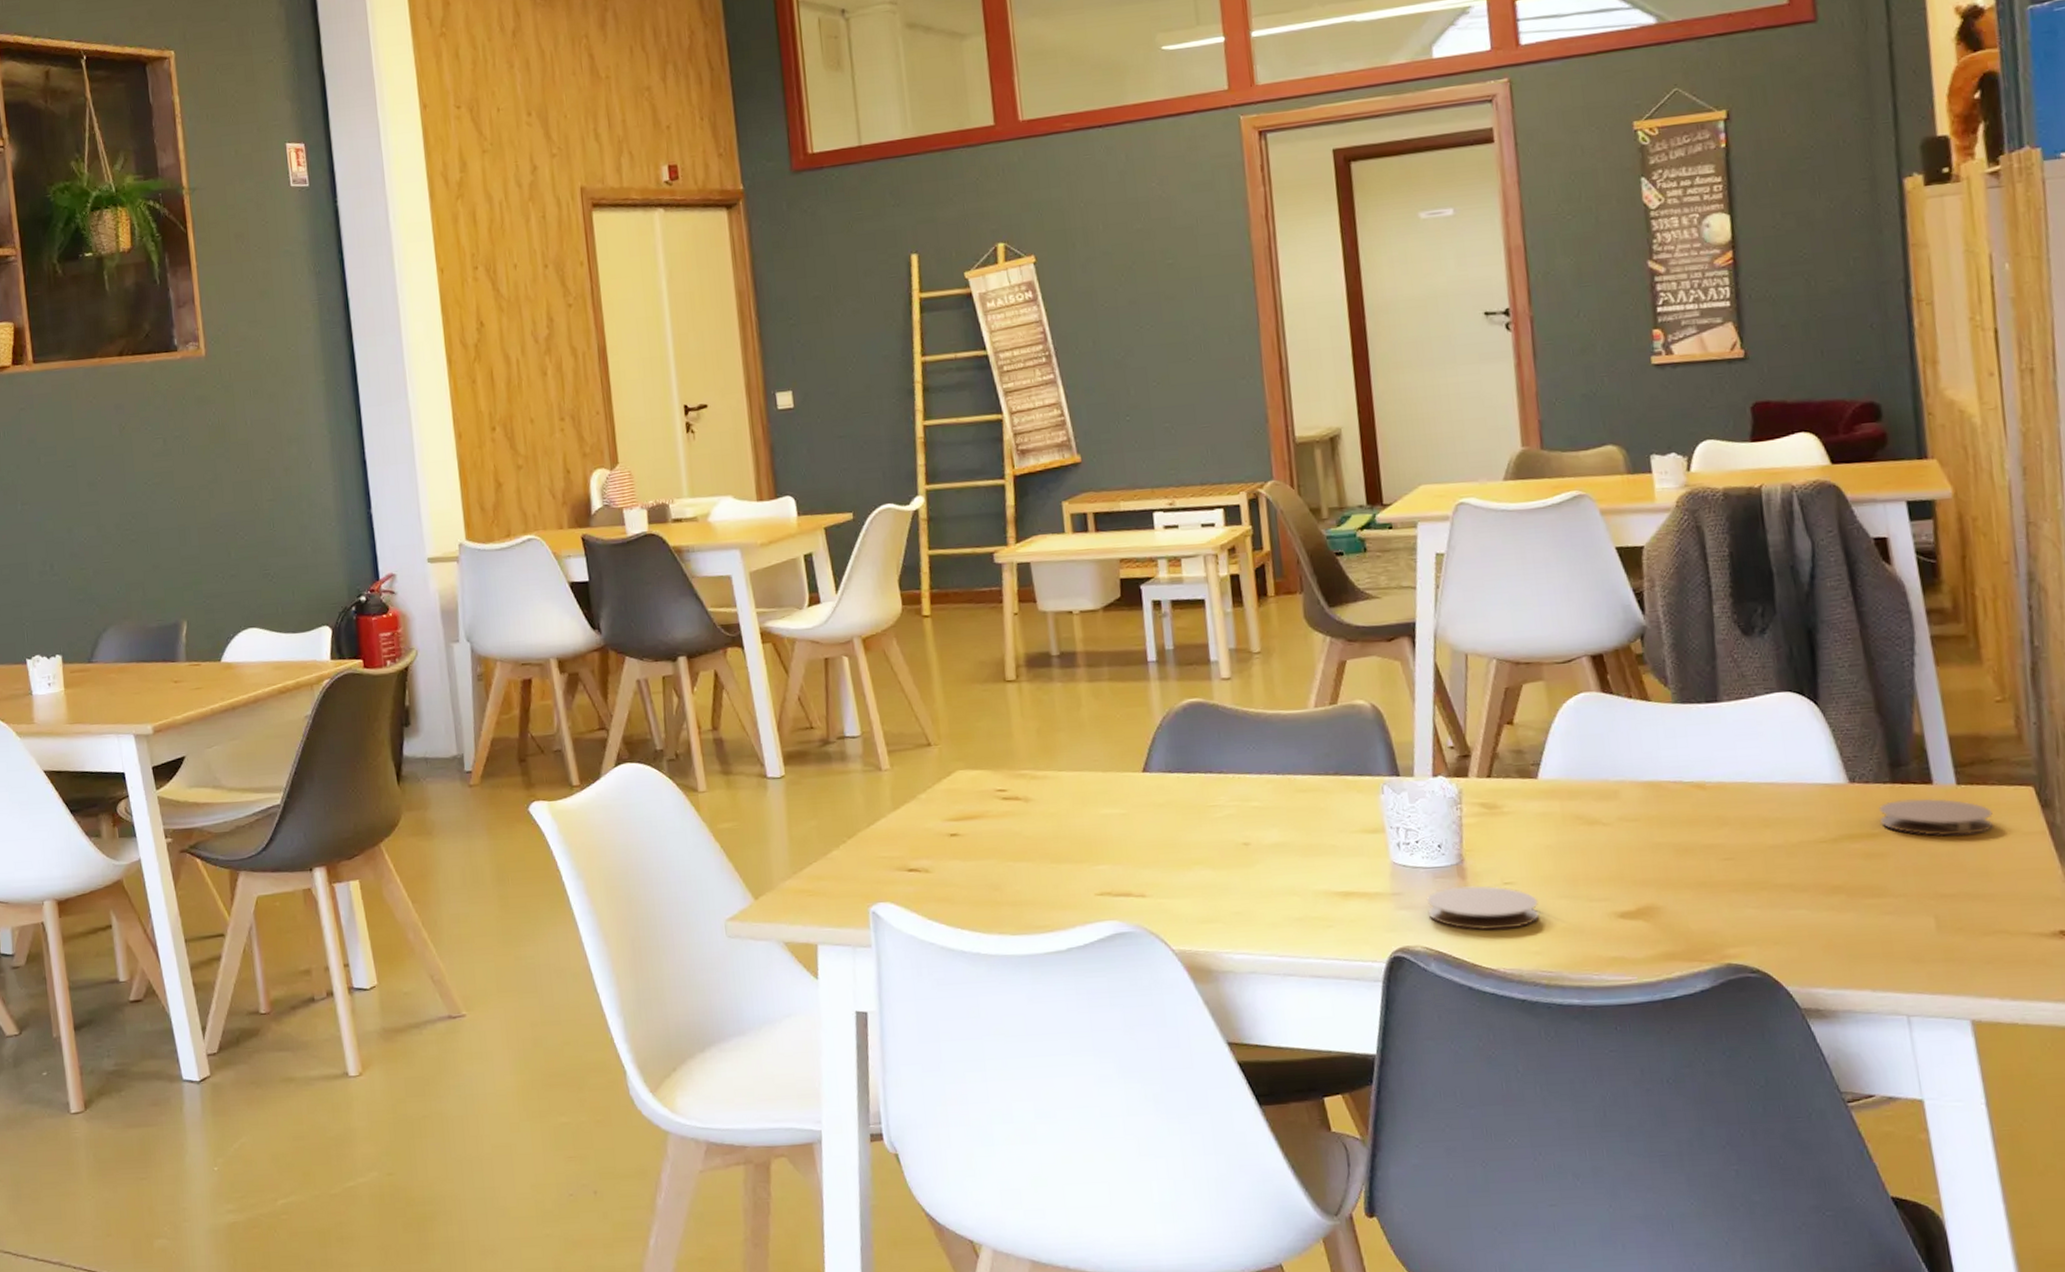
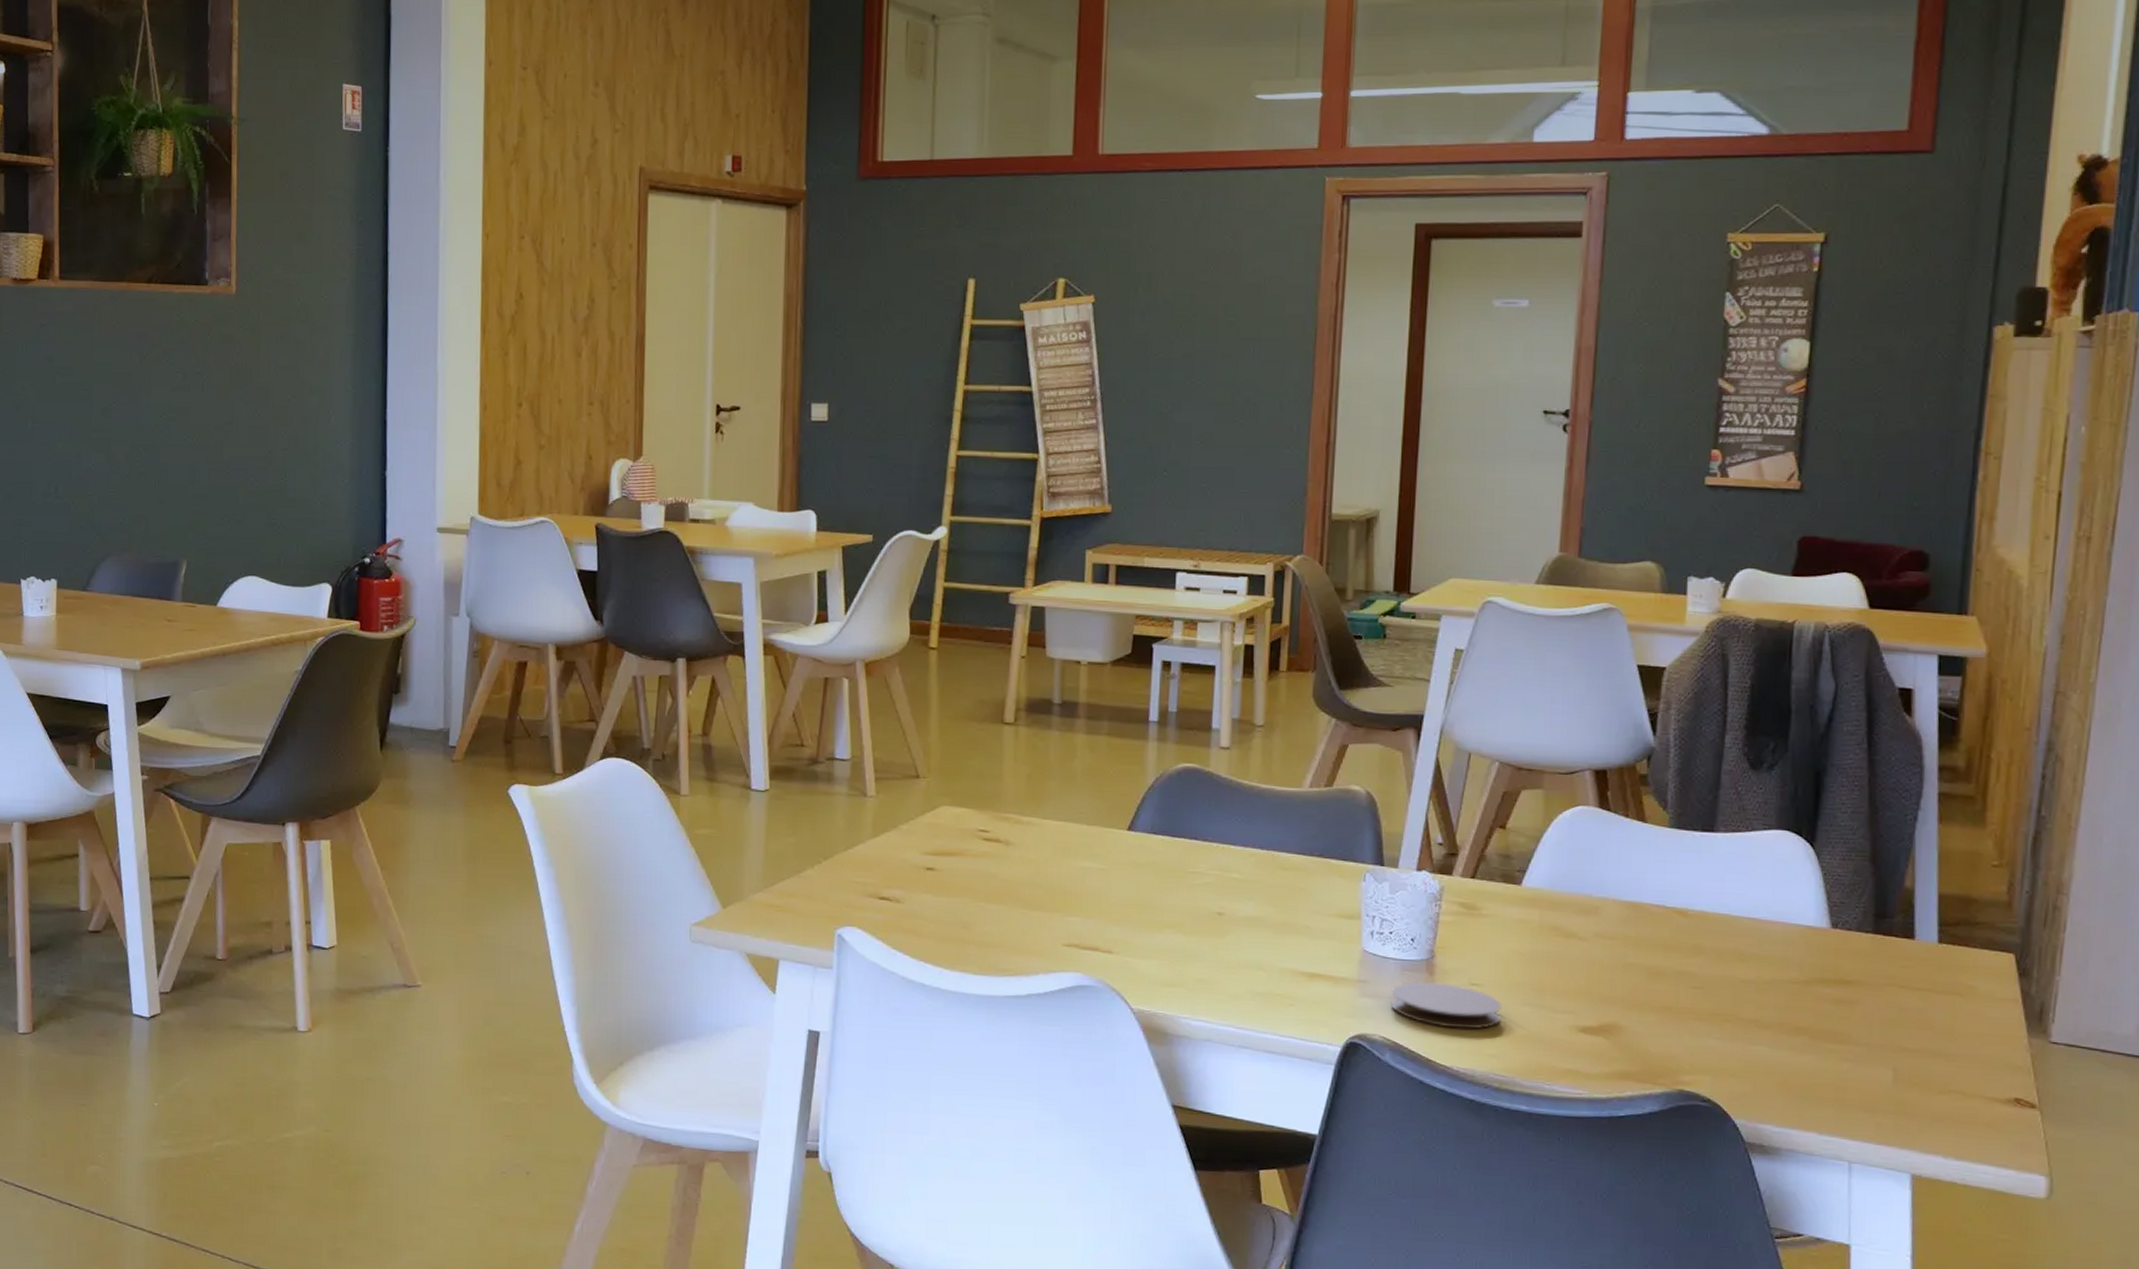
coaster: present [1879,798,1994,837] -> none [1855,951,1969,994]

